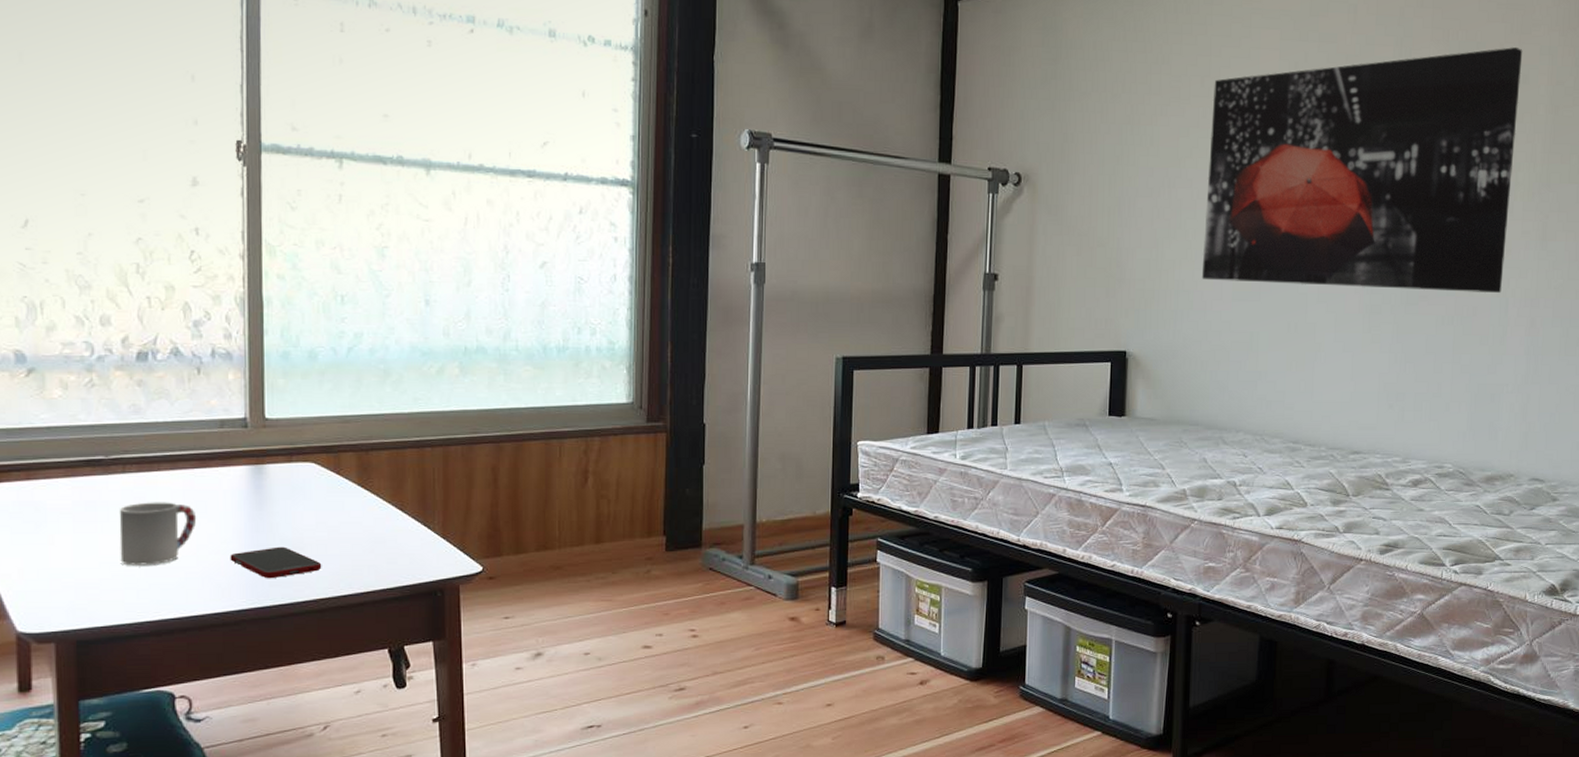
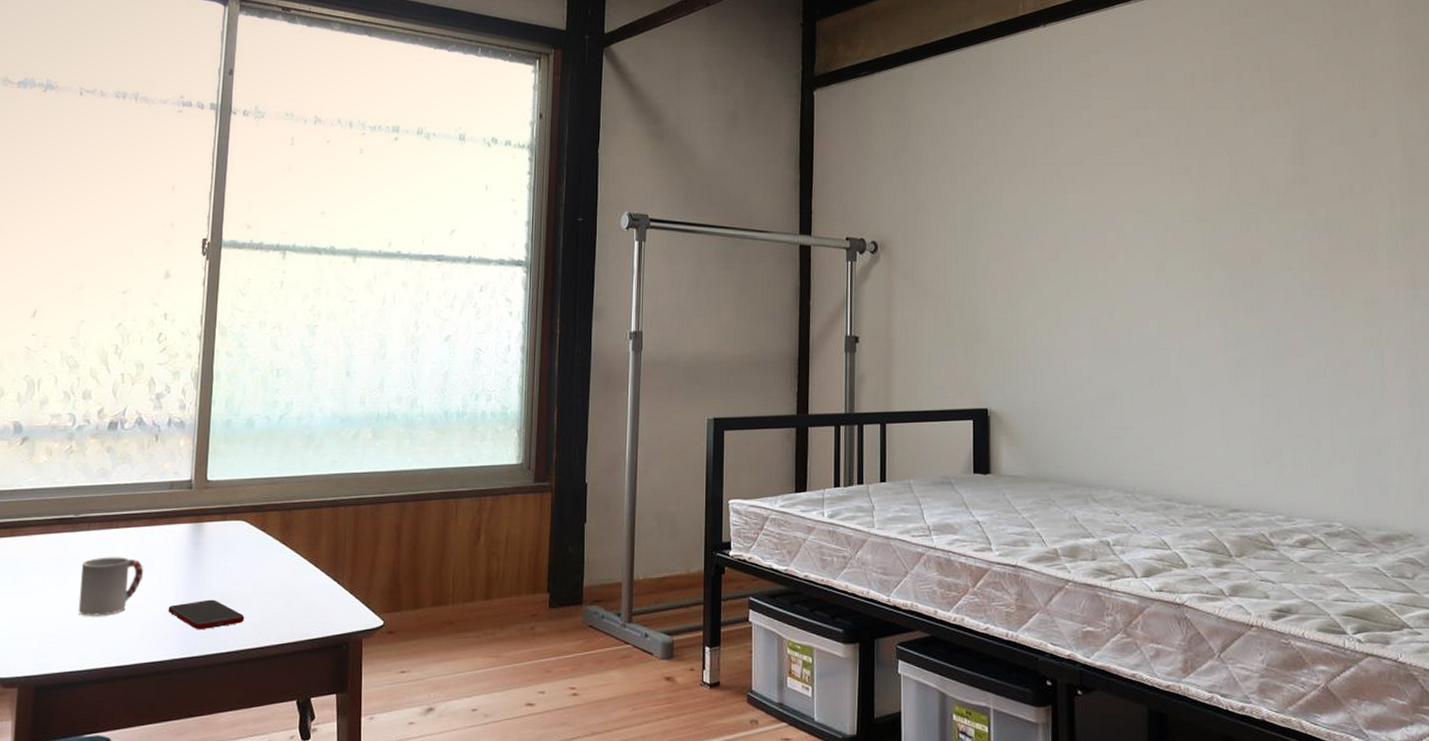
wall art: present [1201,47,1523,294] -> none [1058,104,1375,345]

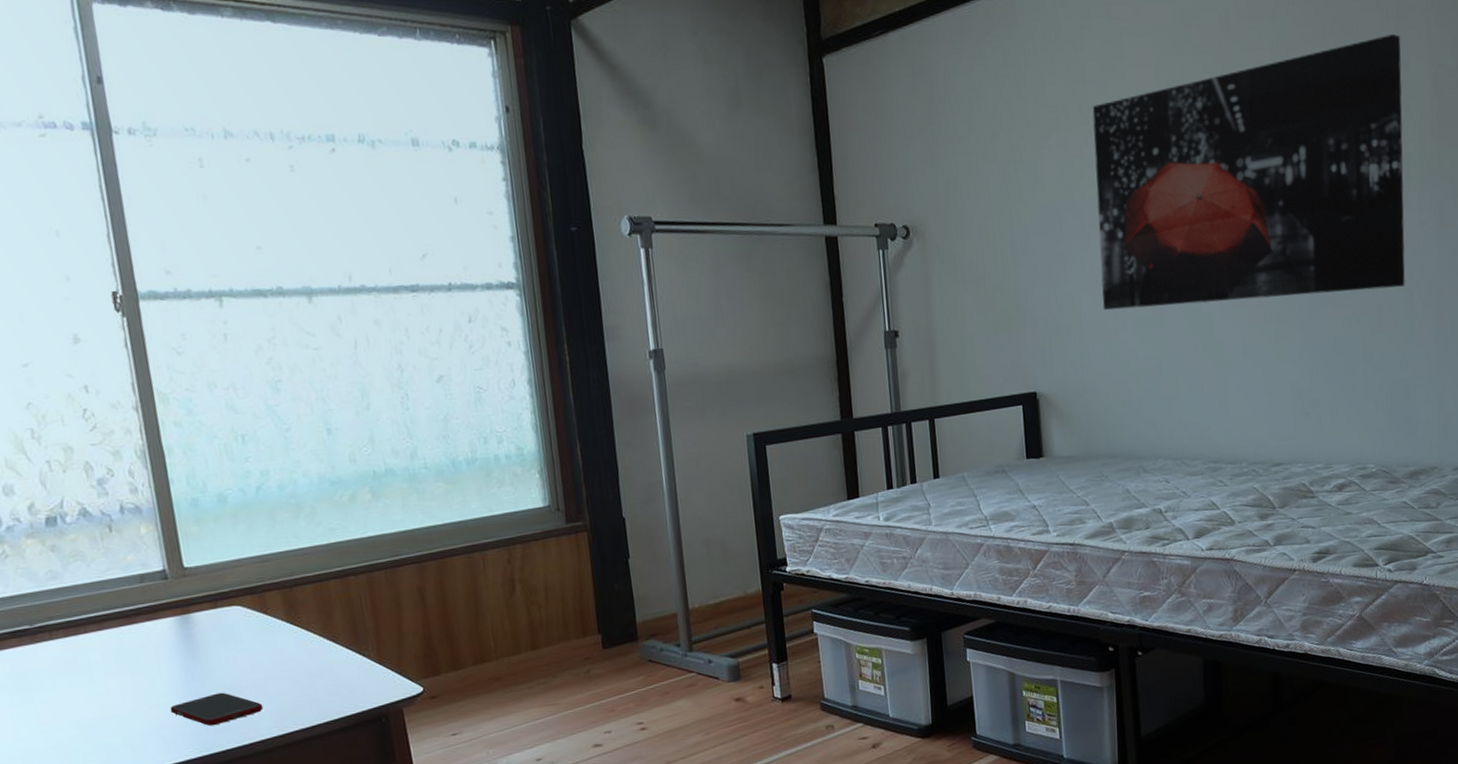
cup: present [78,557,144,616] -> none [53,662,132,731]
wall art: none [1058,104,1375,345] -> present [1092,34,1405,311]

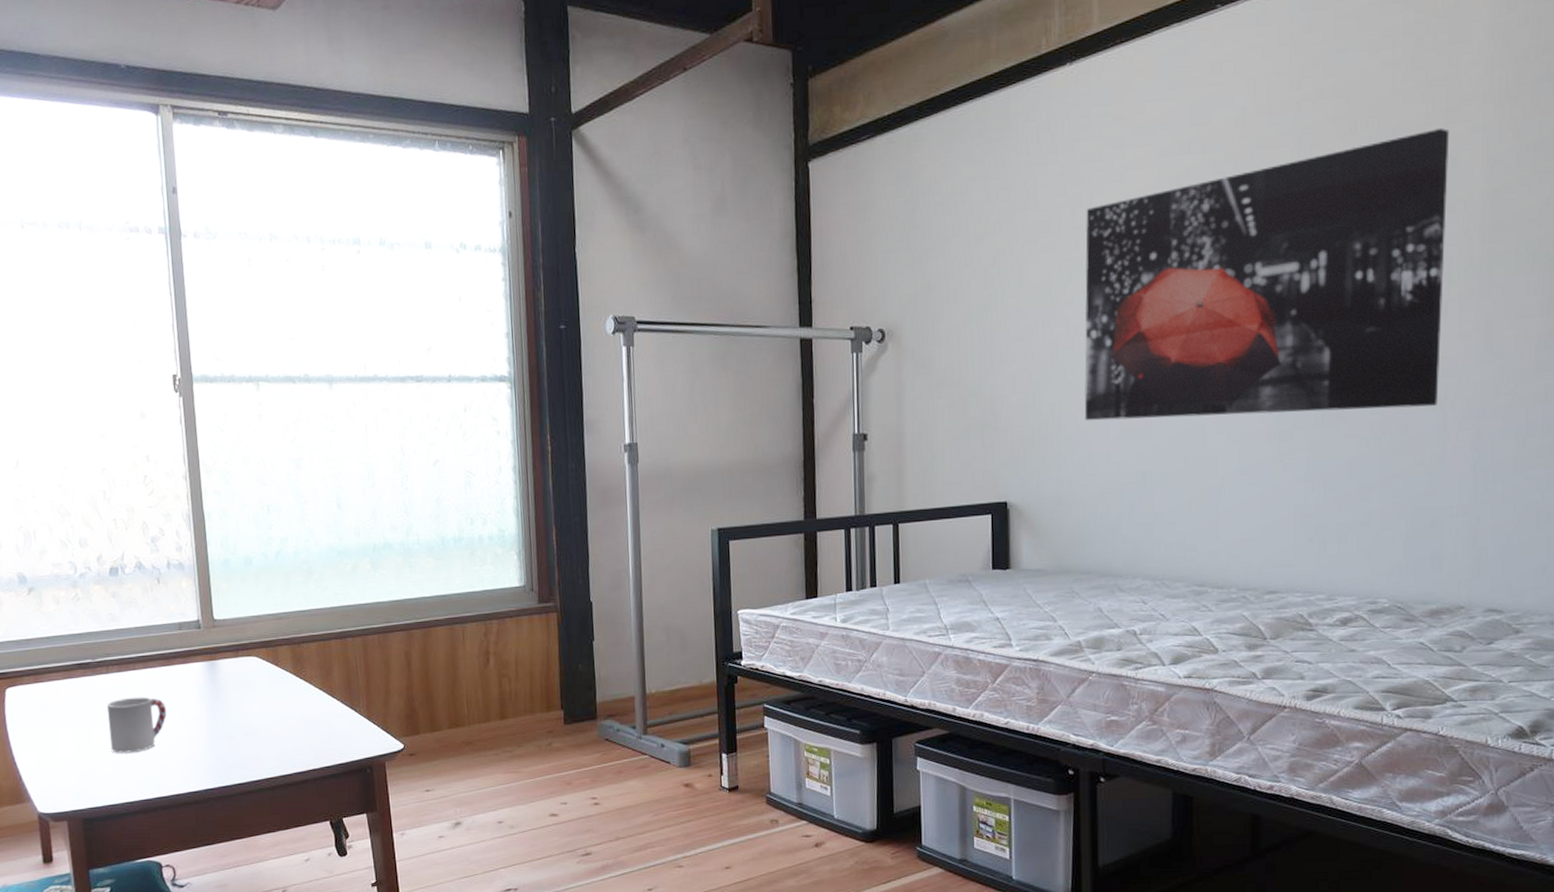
cup: none [53,662,132,731] -> present [107,697,167,753]
cell phone: present [170,692,264,726] -> none [195,732,270,761]

